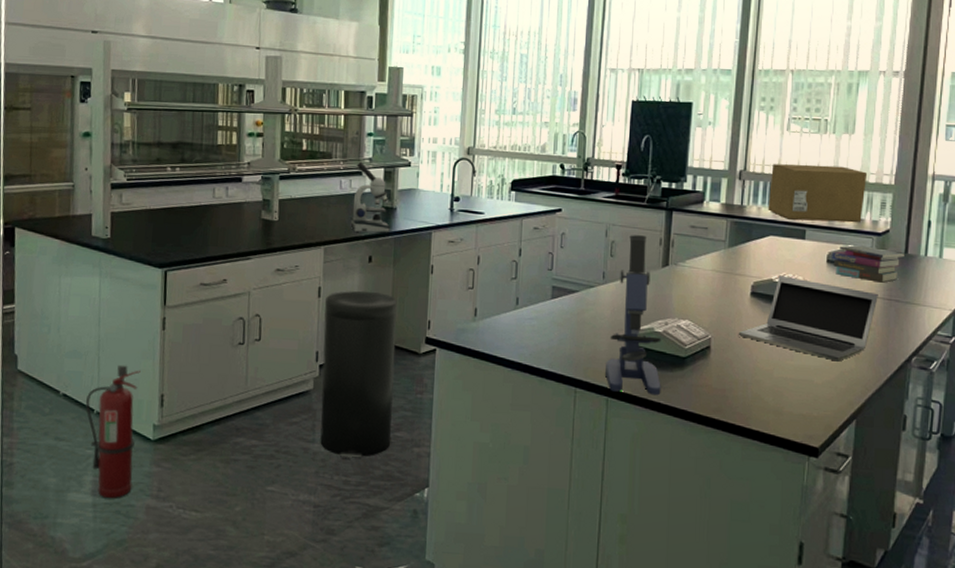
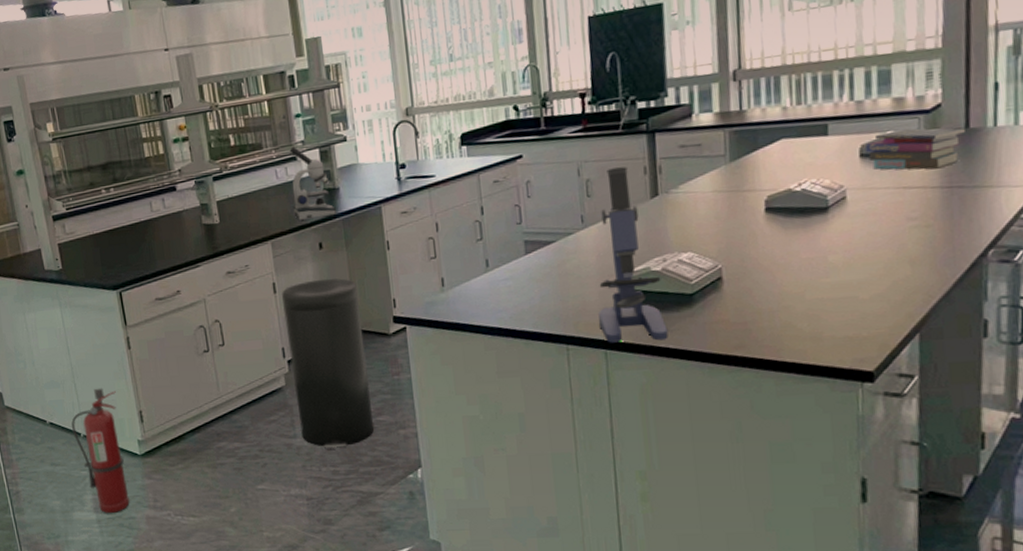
laptop: present [738,275,878,362] -> none [754,182,934,271]
box: present [768,164,868,222] -> none [774,38,904,116]

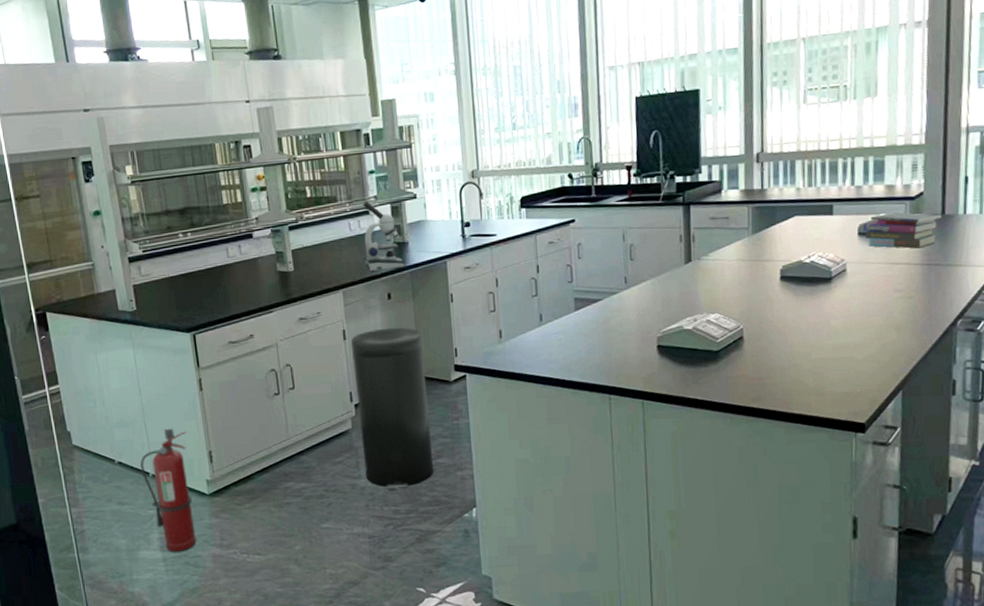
microscope: present [598,167,669,343] -> none [637,234,697,394]

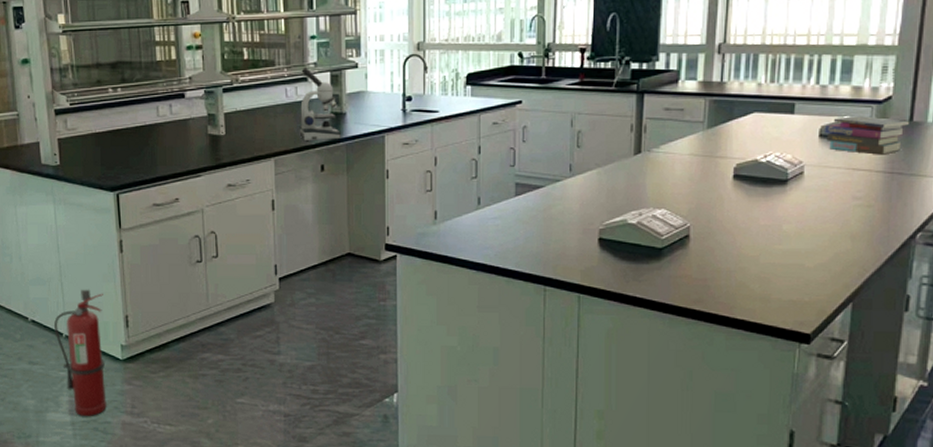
pedal bin: present [350,327,434,489] -> none [279,200,357,367]

